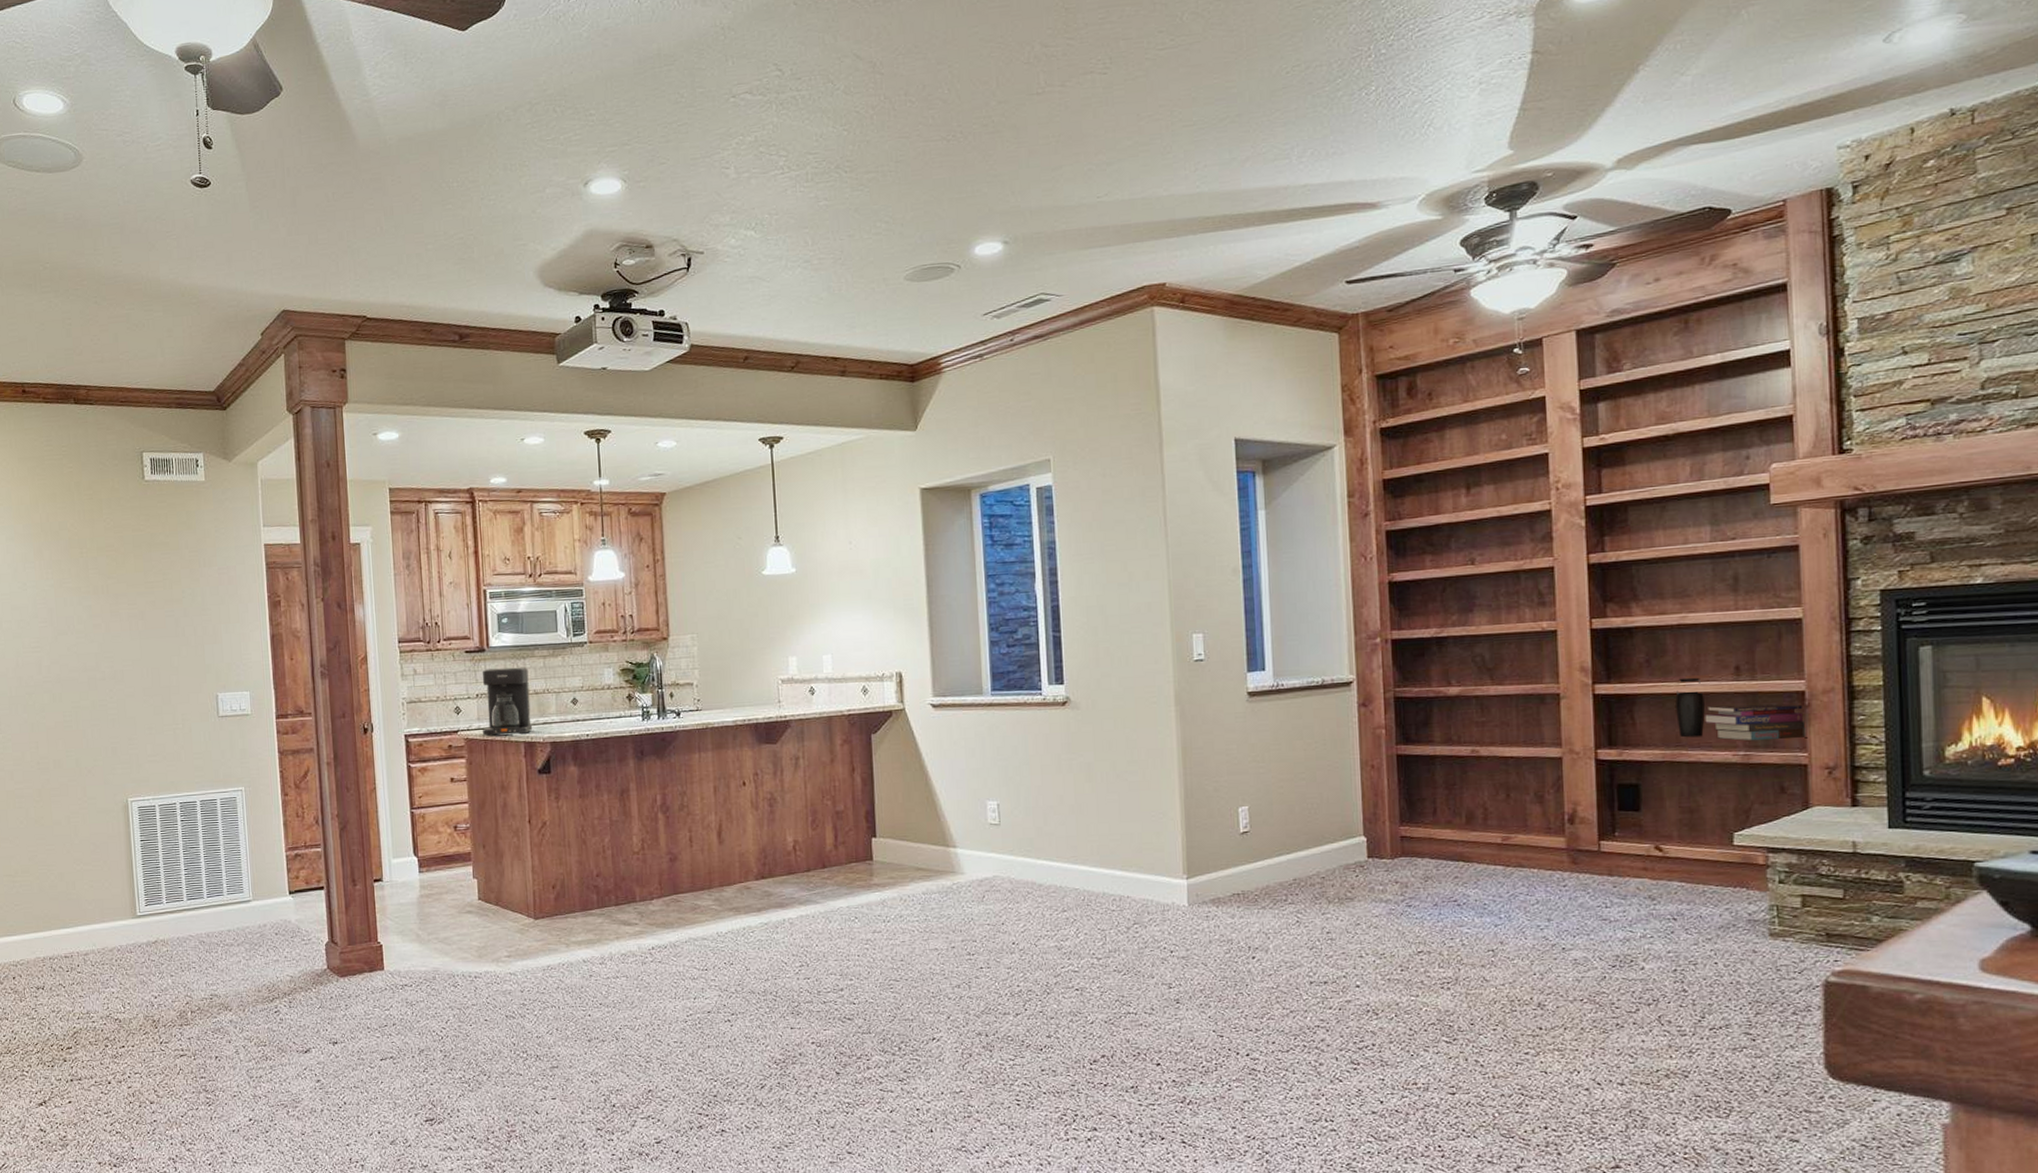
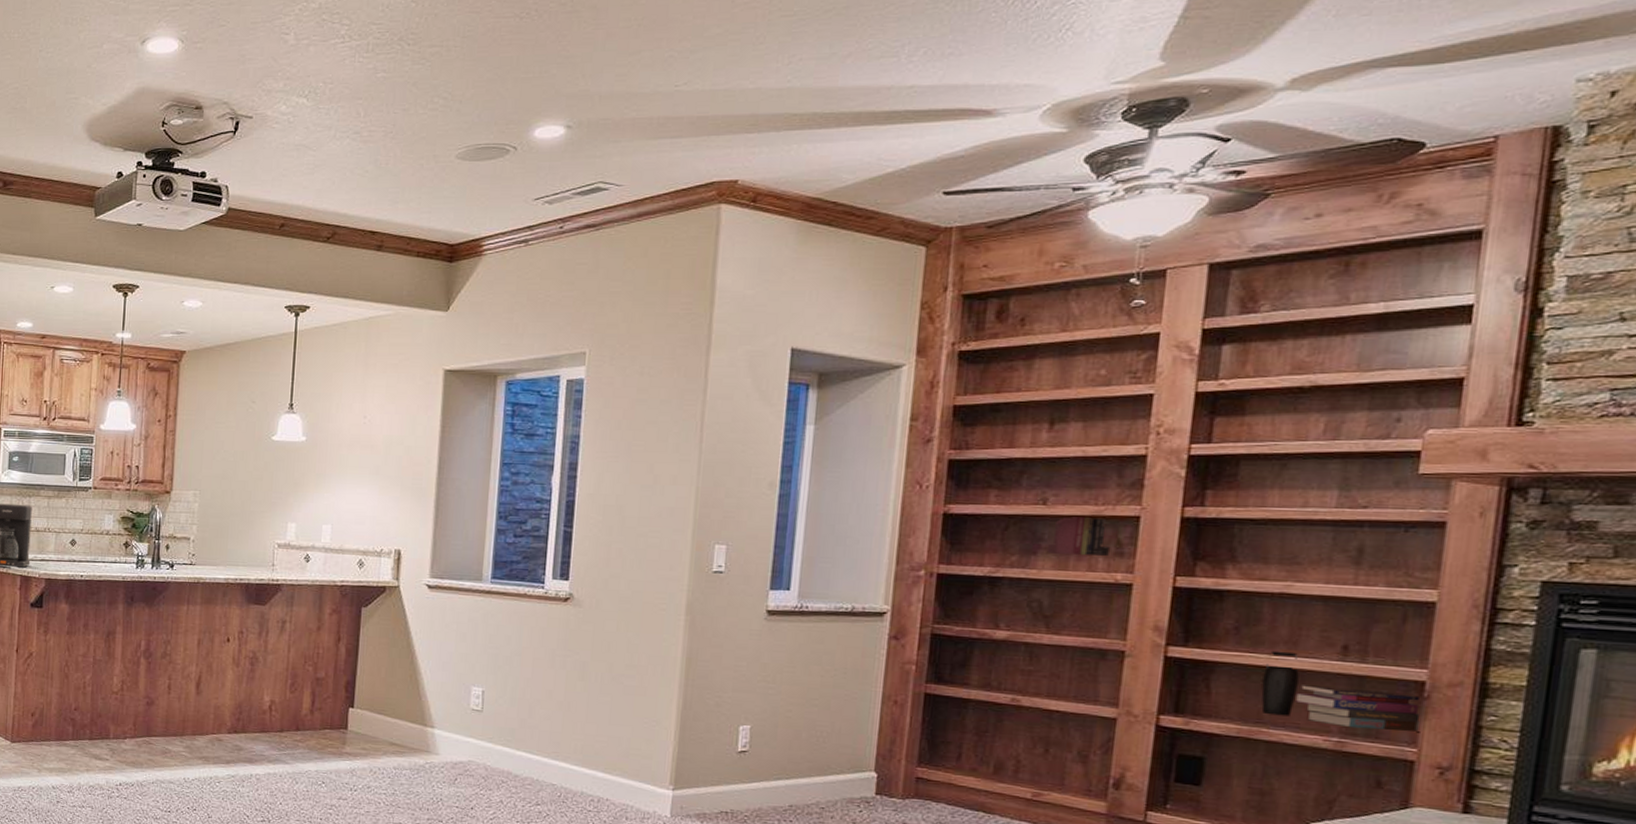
books: none [1480,572,1533,610] -> present [1046,517,1109,556]

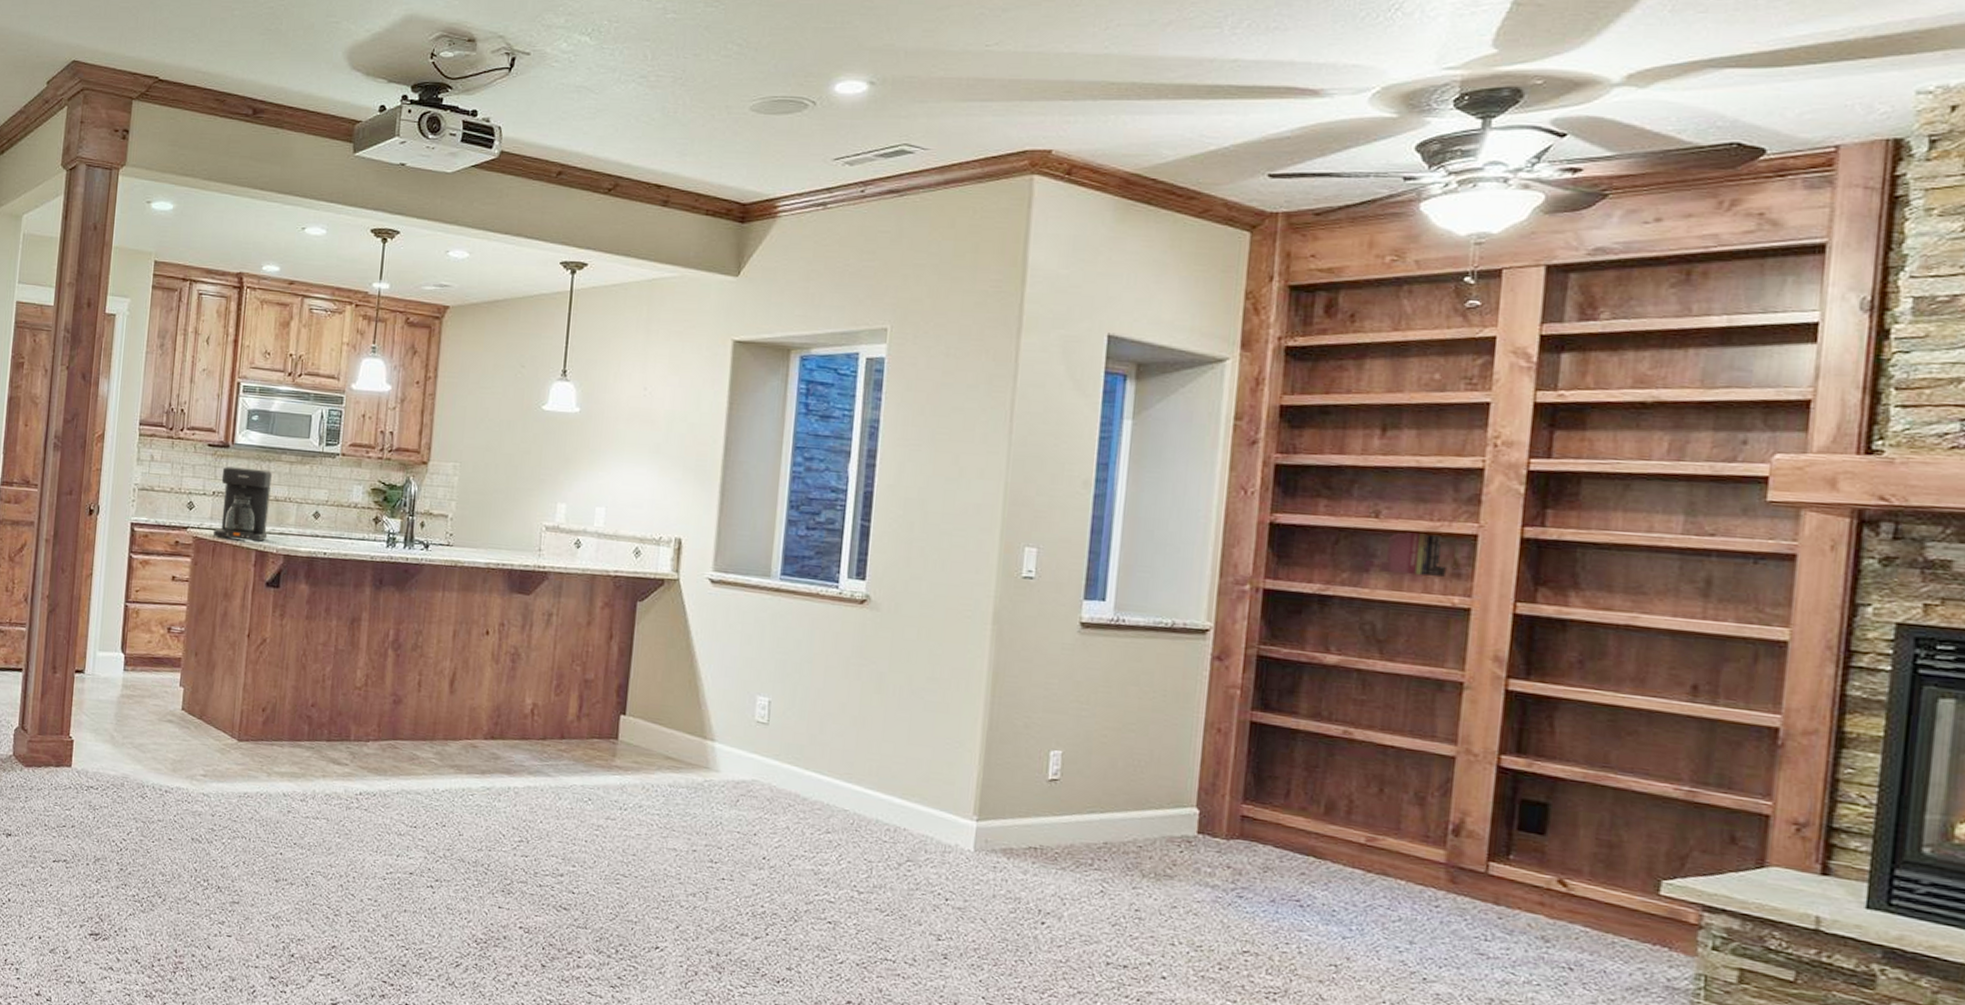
vase: present [1261,650,1300,717] -> none [1607,688,1648,761]
books: present [1296,685,1421,732] -> none [1644,727,1775,783]

